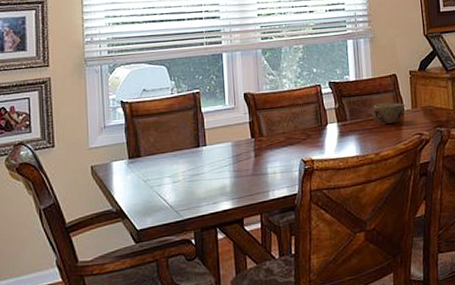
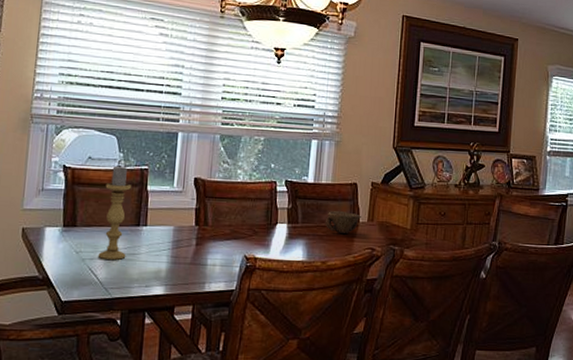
candle holder: none [162,92,191,184] -> present [98,164,131,260]

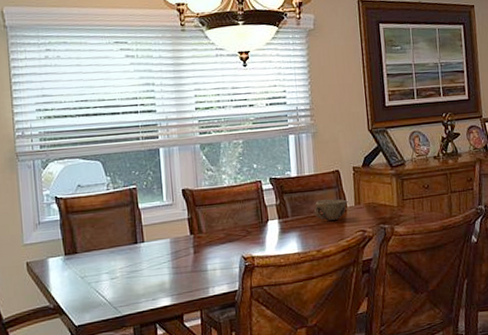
candle holder: present [98,164,131,260] -> none [98,187,129,280]

